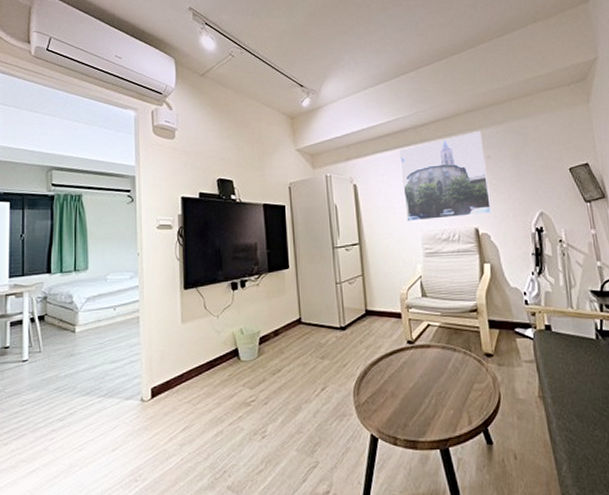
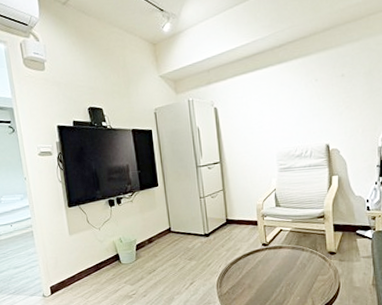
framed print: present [399,131,492,222] -> none [257,50,343,141]

